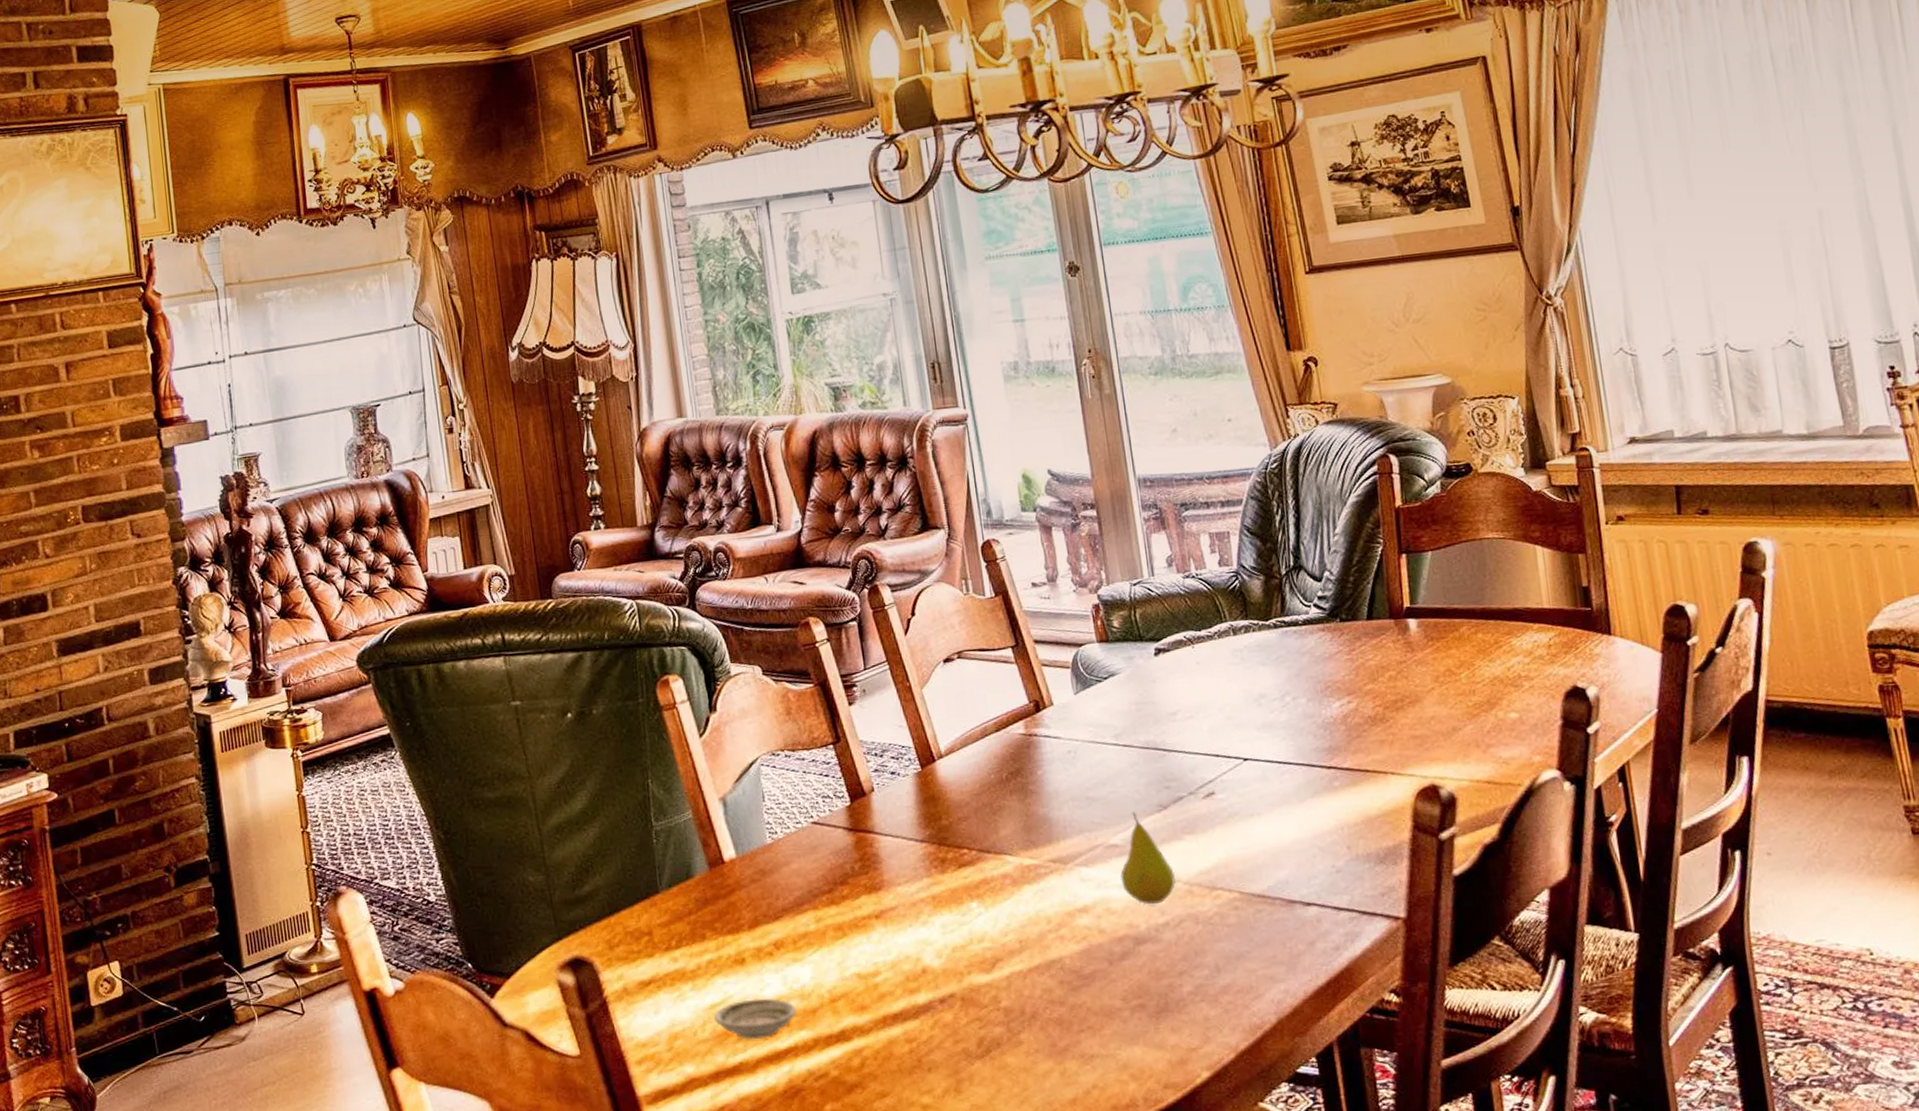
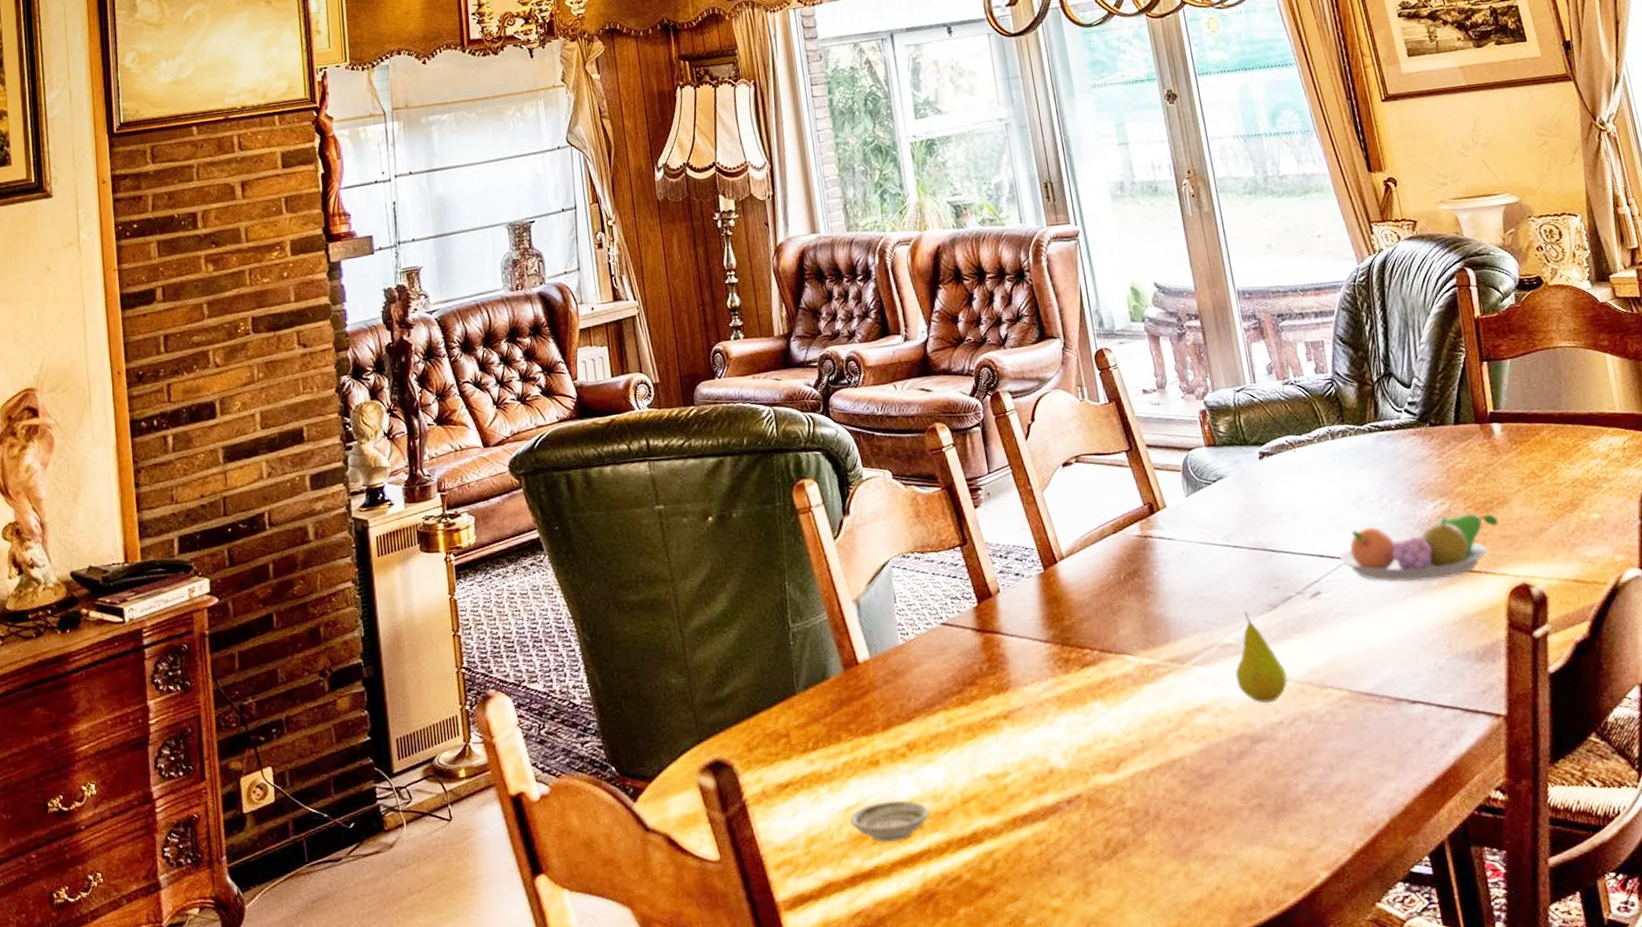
fruit bowl: none [1236,713,1409,783] -> present [1339,514,1499,583]

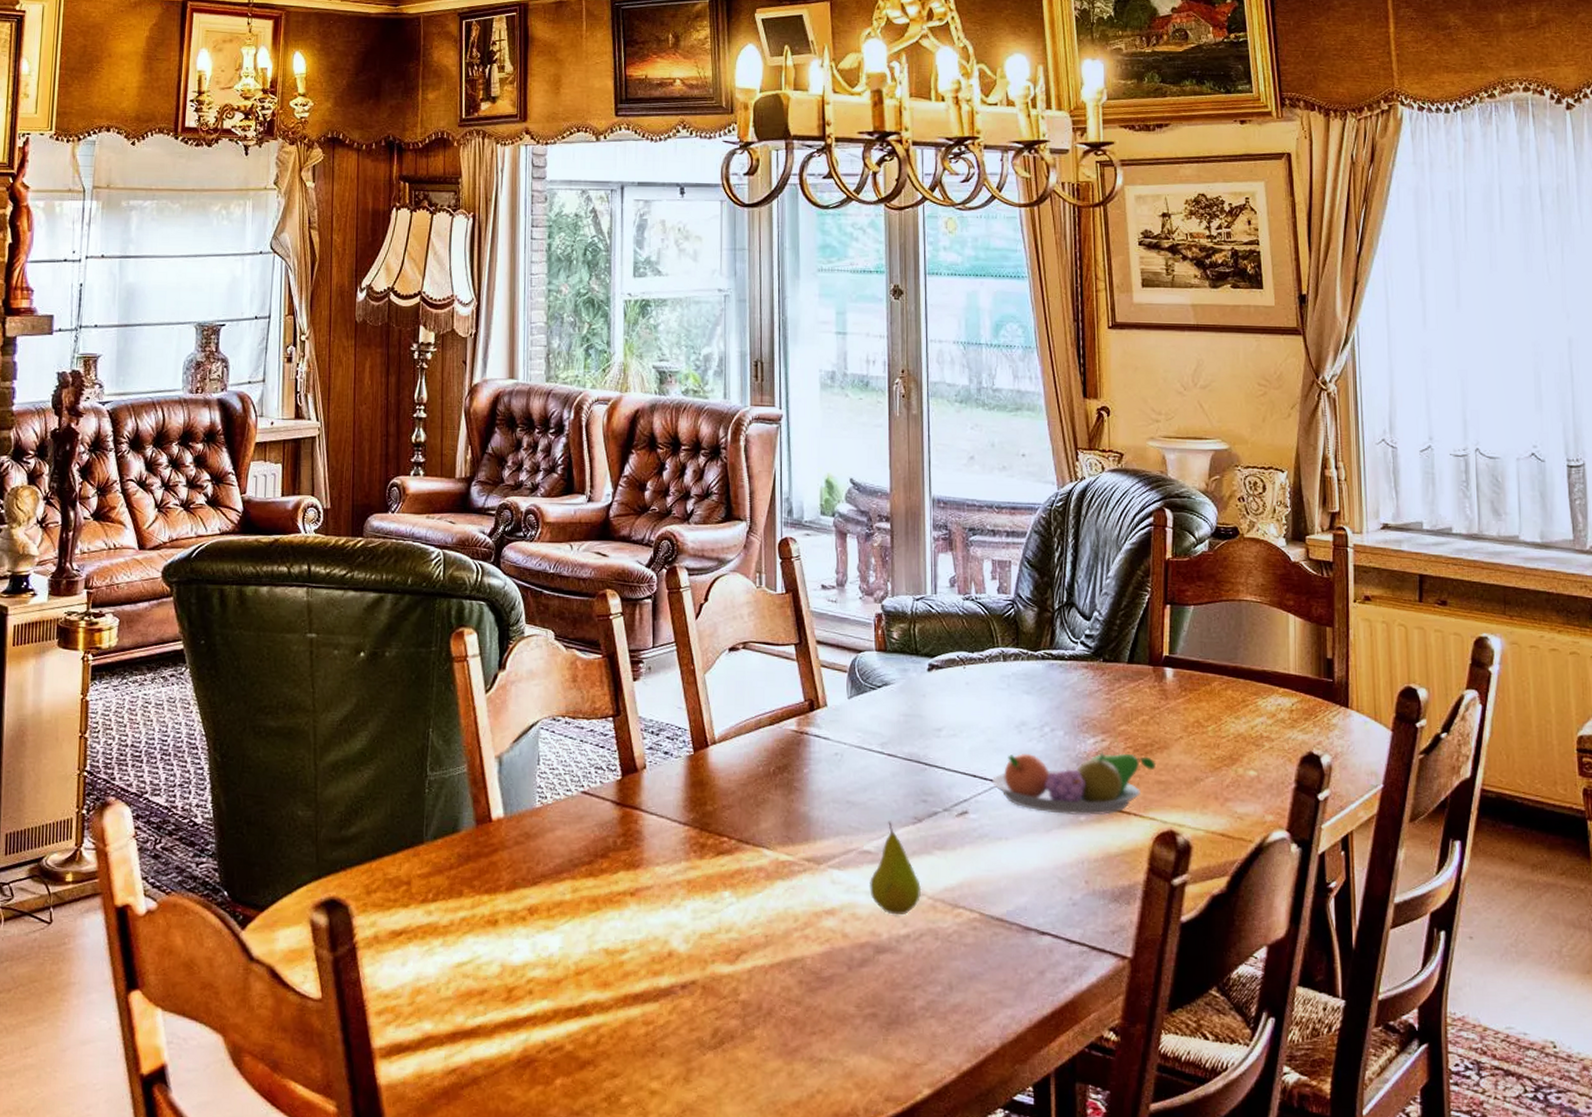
saucer: present [850,800,930,843] -> none [460,962,541,1004]

